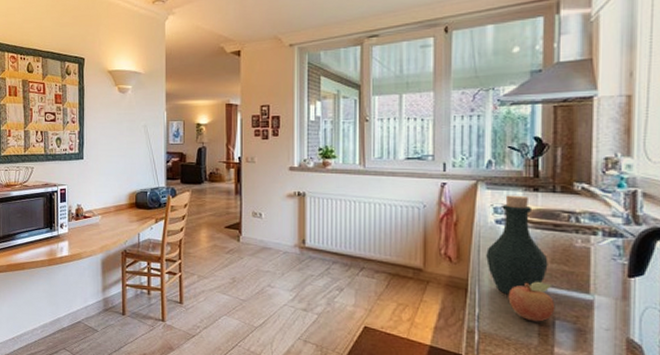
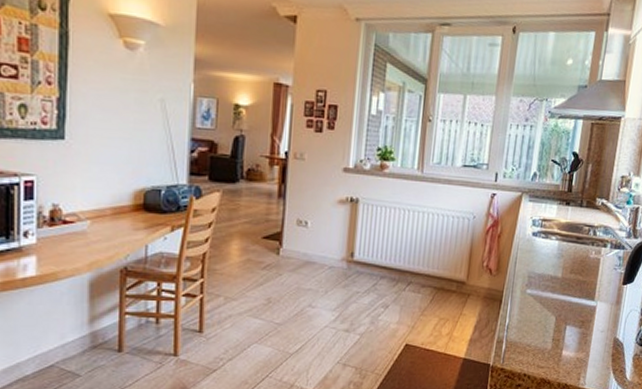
bottle: present [486,195,548,295] -> none [520,208,569,305]
fruit: present [508,281,556,322] -> none [533,290,569,328]

